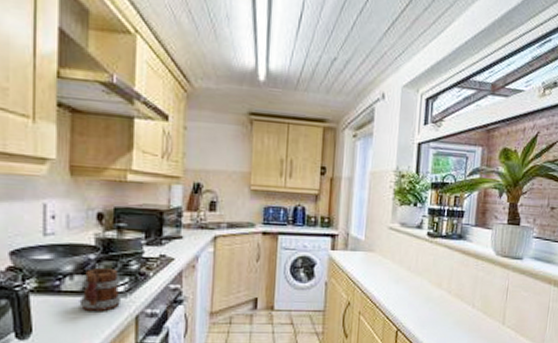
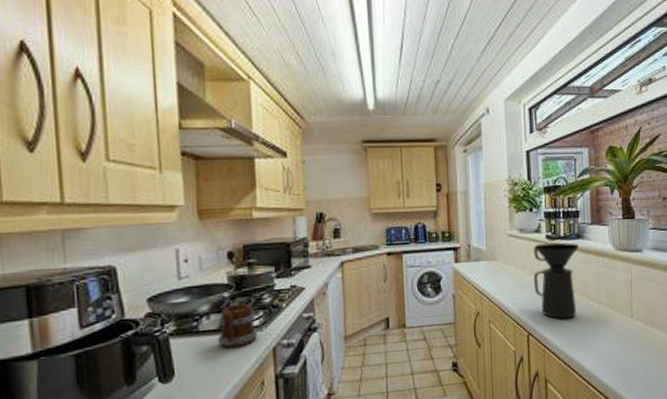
coffee maker: none [408,240,459,319] -> present [533,242,579,319]

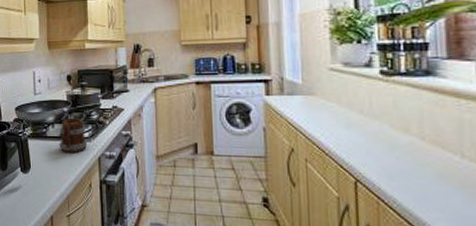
coffee maker: present [533,242,579,319] -> none [362,79,428,170]

